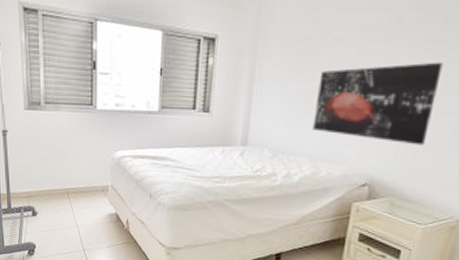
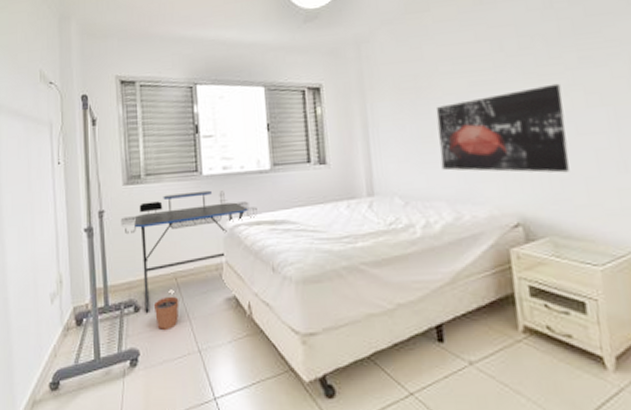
desk: none [22,123,143,218] -> present [120,190,257,314]
plant pot: none [49,204,70,232] -> present [154,293,179,330]

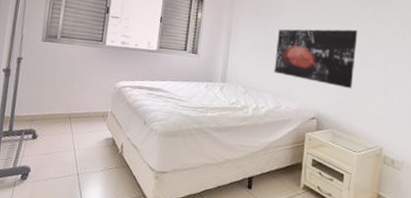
desk: present [120,190,257,314] -> none [34,54,142,142]
plant pot: present [154,293,179,330] -> none [48,128,70,155]

